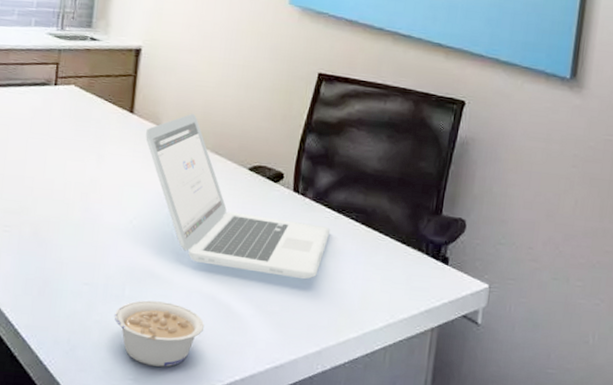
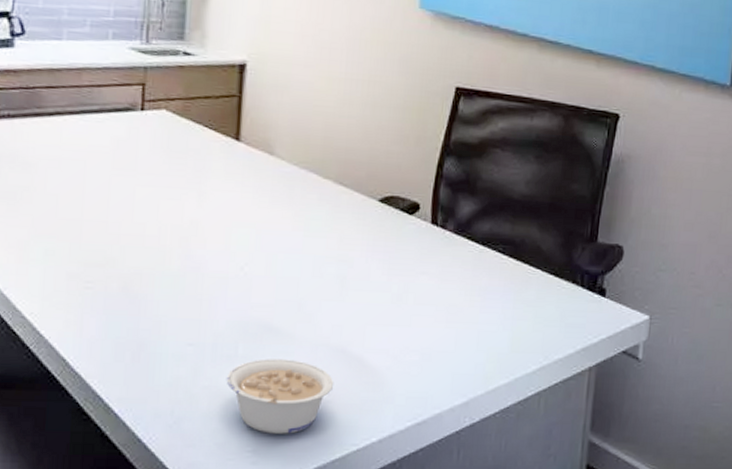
laptop: present [145,113,331,280] -> none [256,138,475,323]

